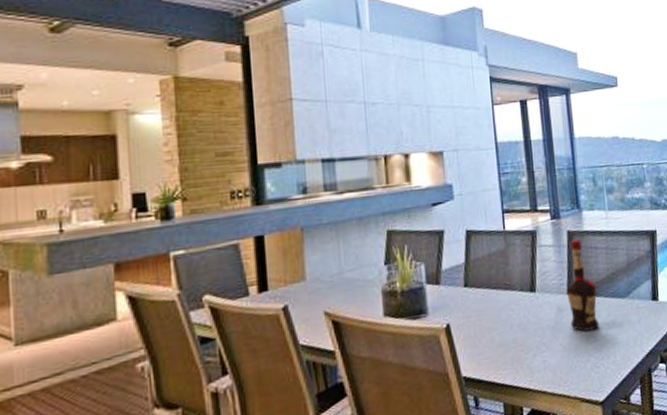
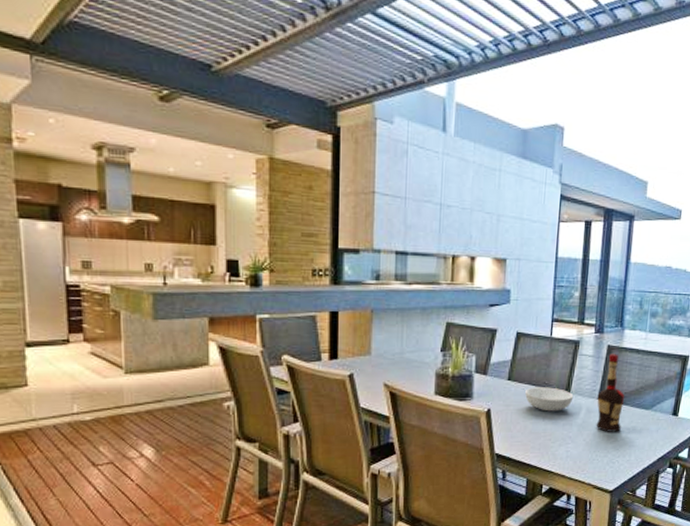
serving bowl: none [486,288,541,318] -> present [525,387,574,412]

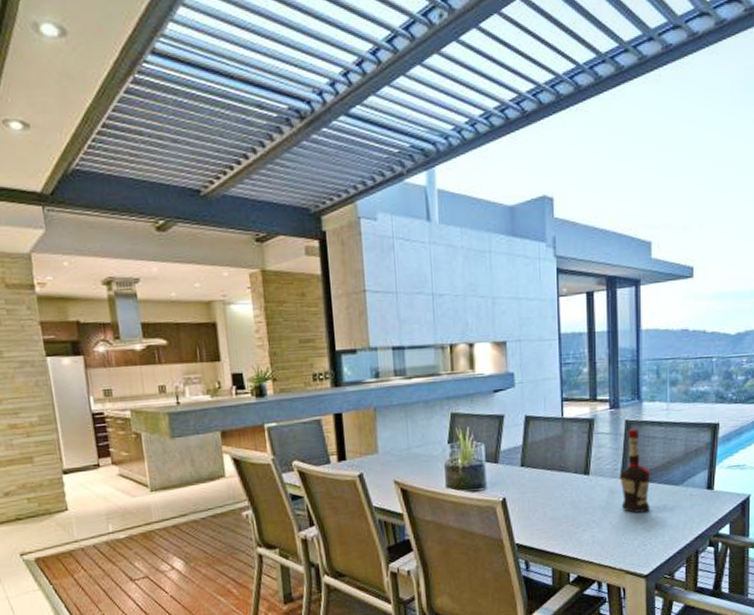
serving bowl: present [525,387,574,412] -> none [541,470,594,496]

